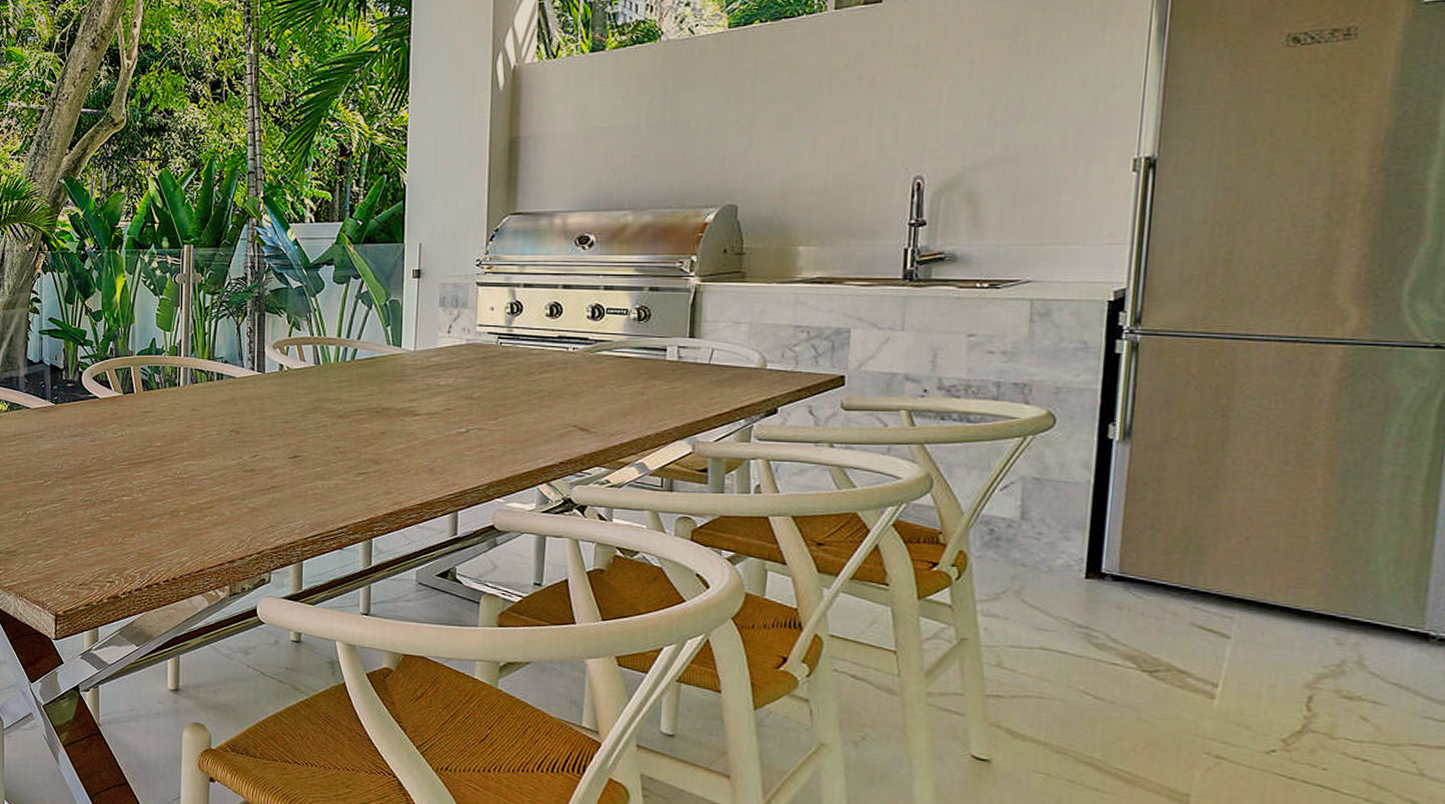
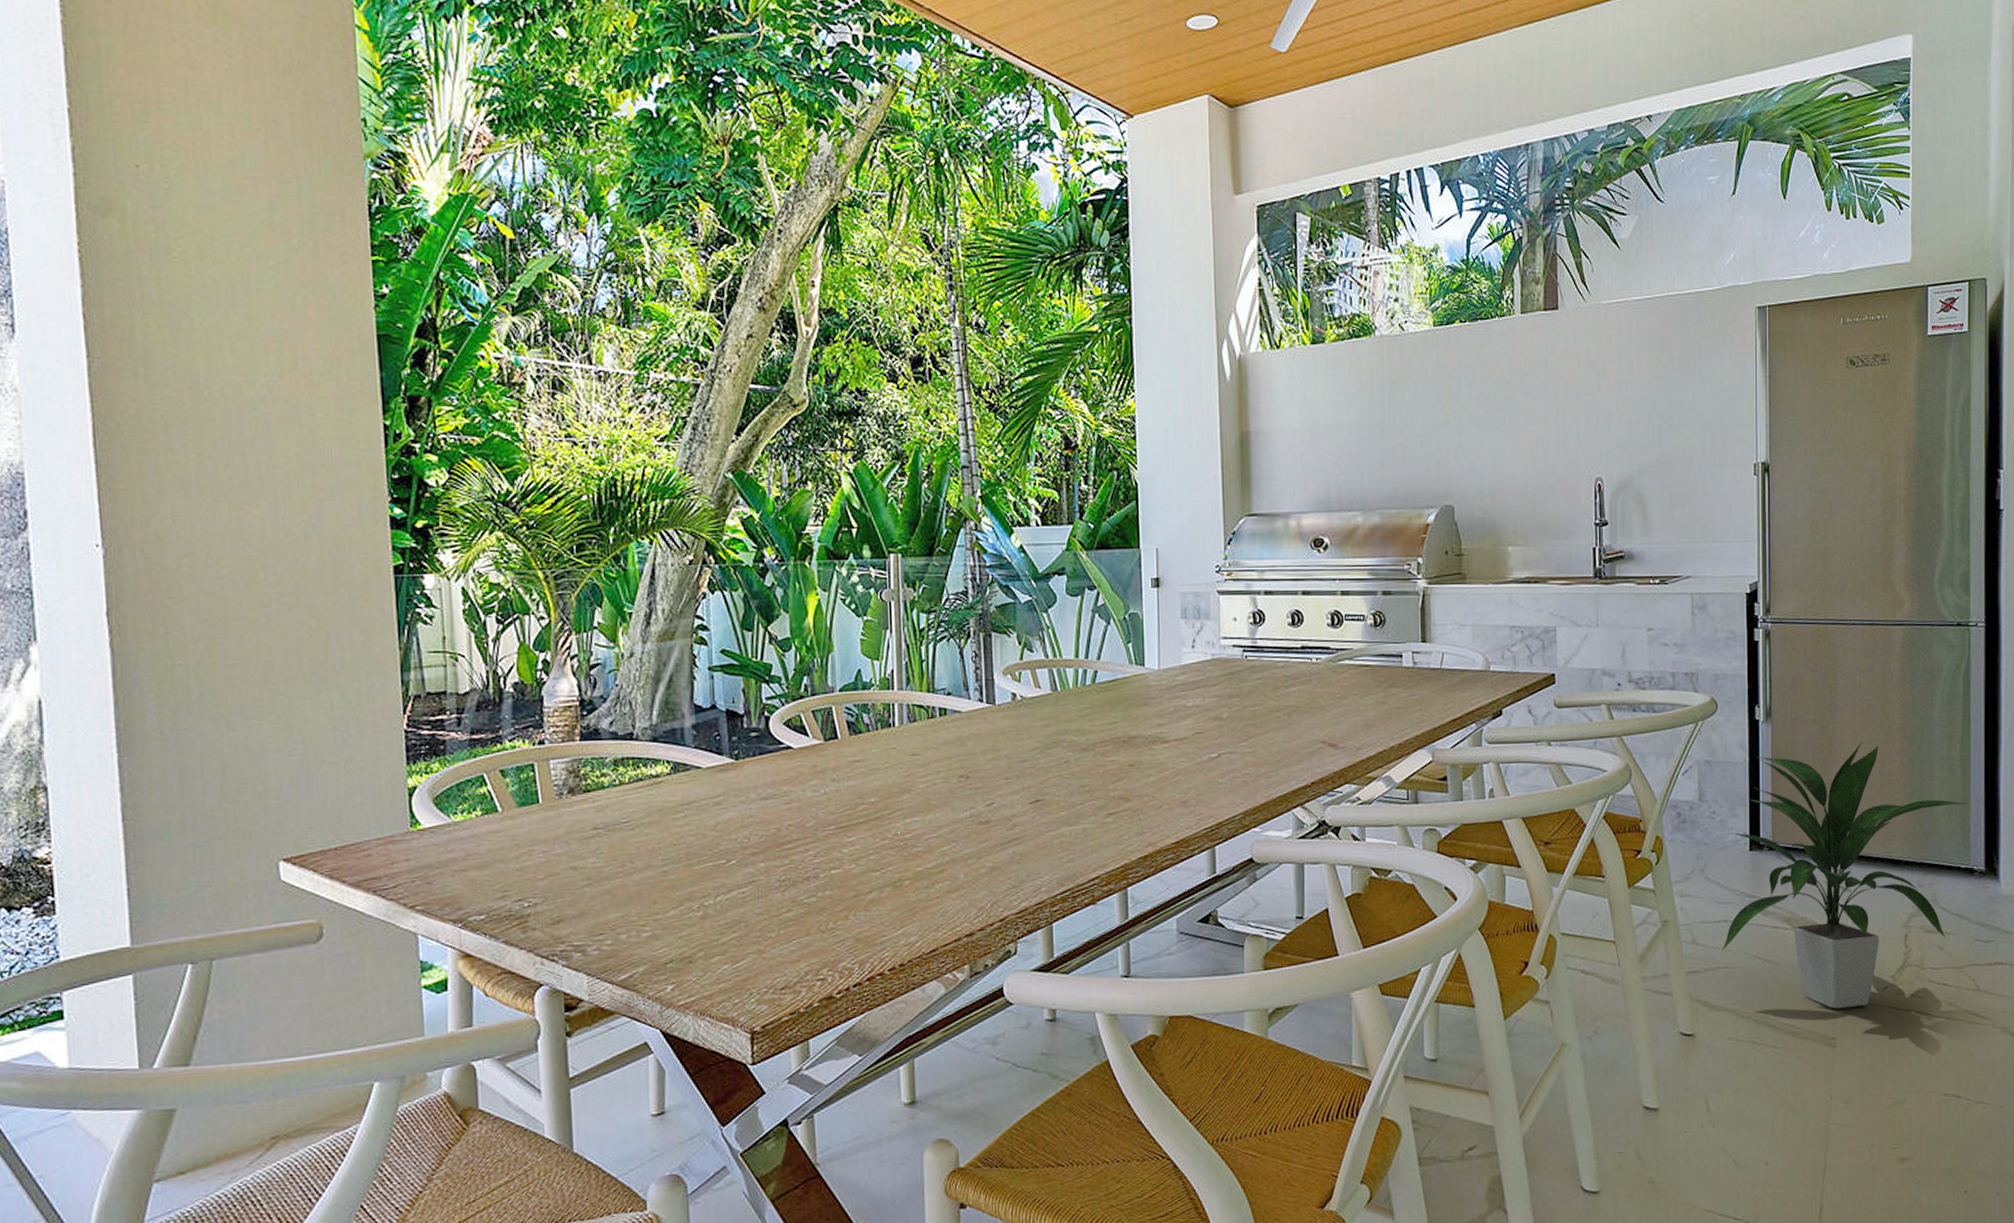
indoor plant: none [1037,472,1433,766] -> present [1722,741,1970,1009]

